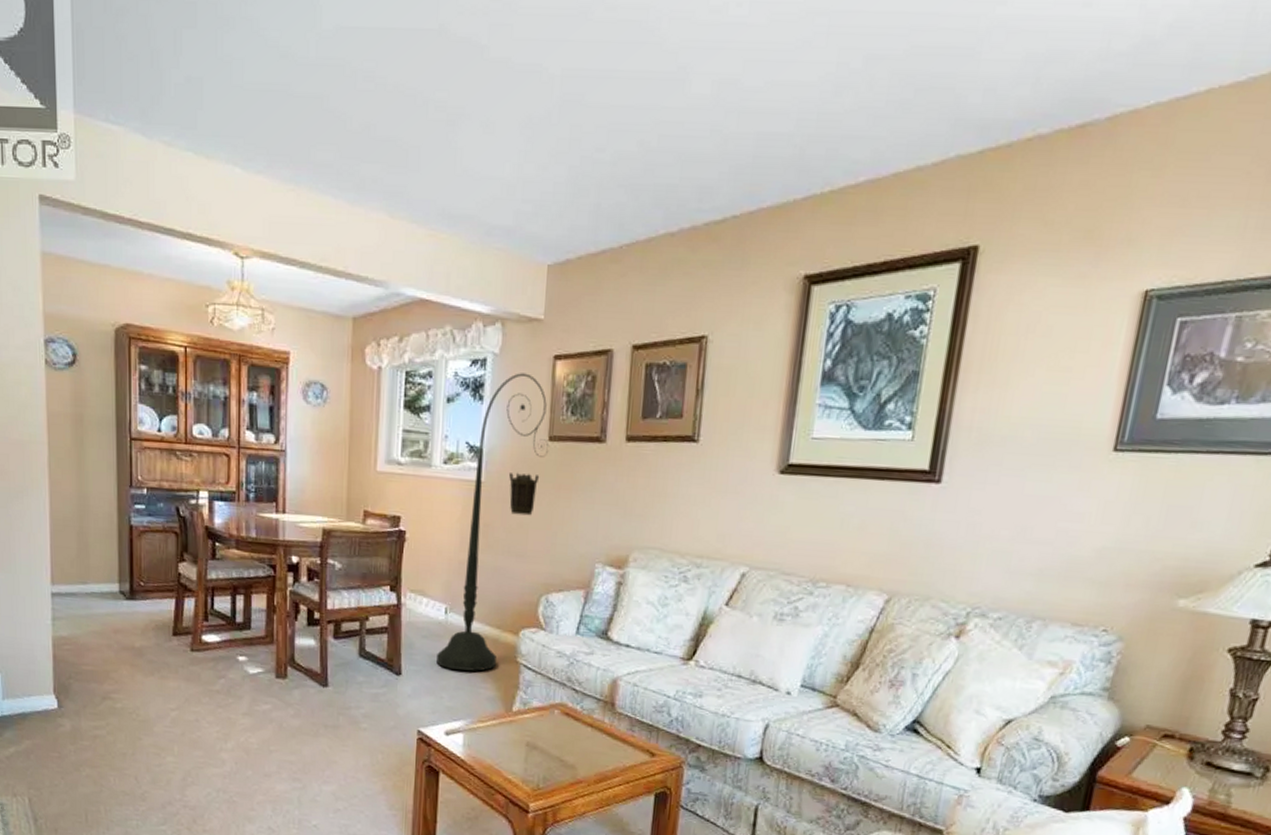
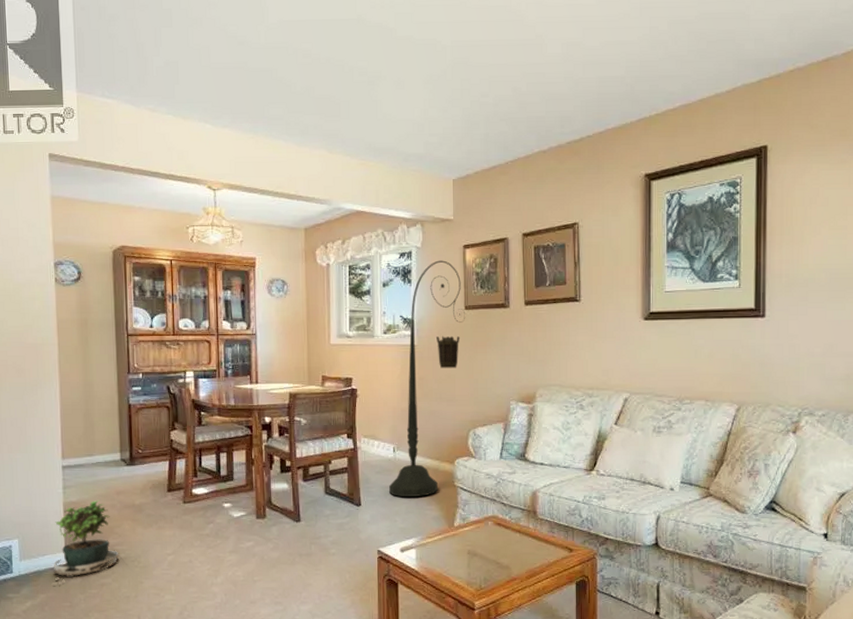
potted plant: none [40,637,116,730] -> present [53,499,119,584]

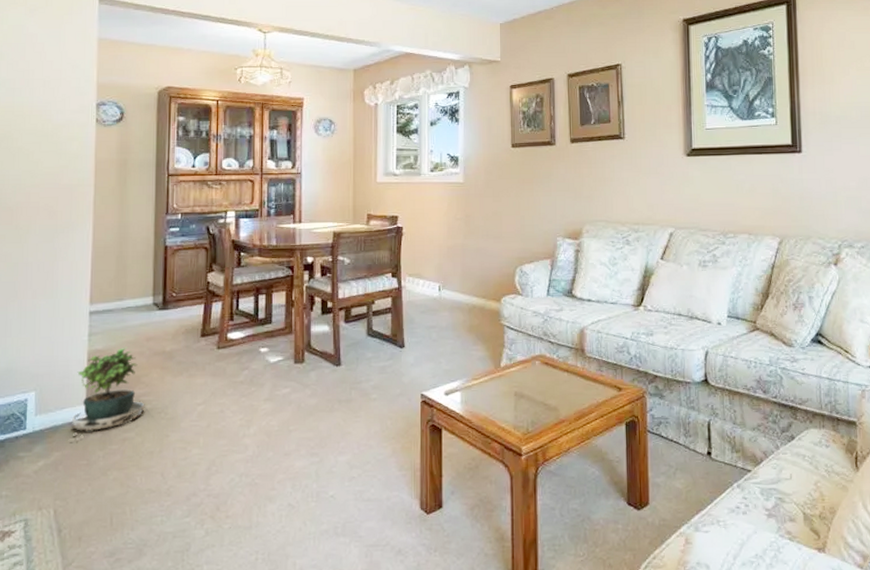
floor lamp: present [389,260,466,498] -> none [434,100,513,338]

